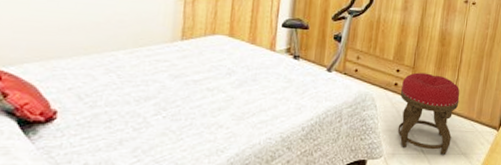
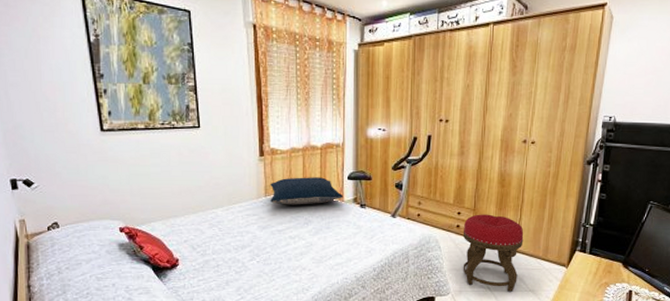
pillow: none [187,20,276,53] -> present [270,177,344,205]

